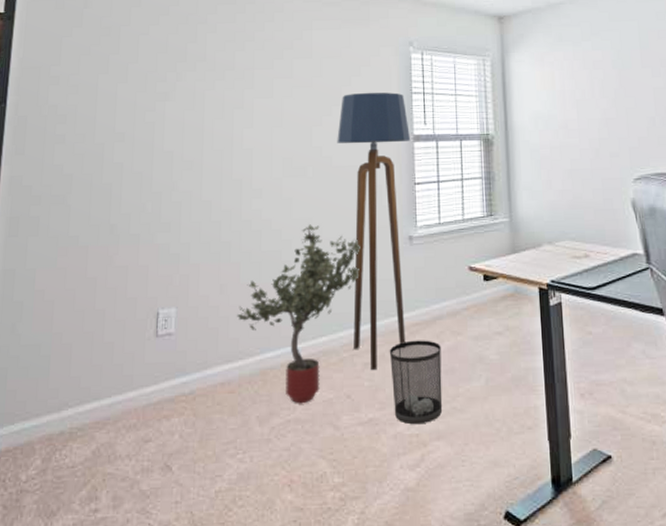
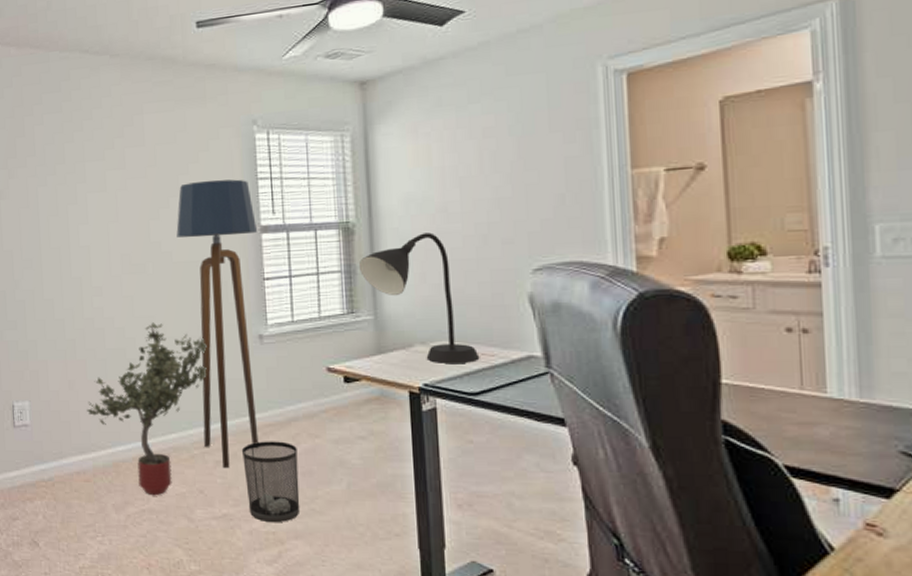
desk lamp: none [497,145,596,262] -> present [360,232,480,365]

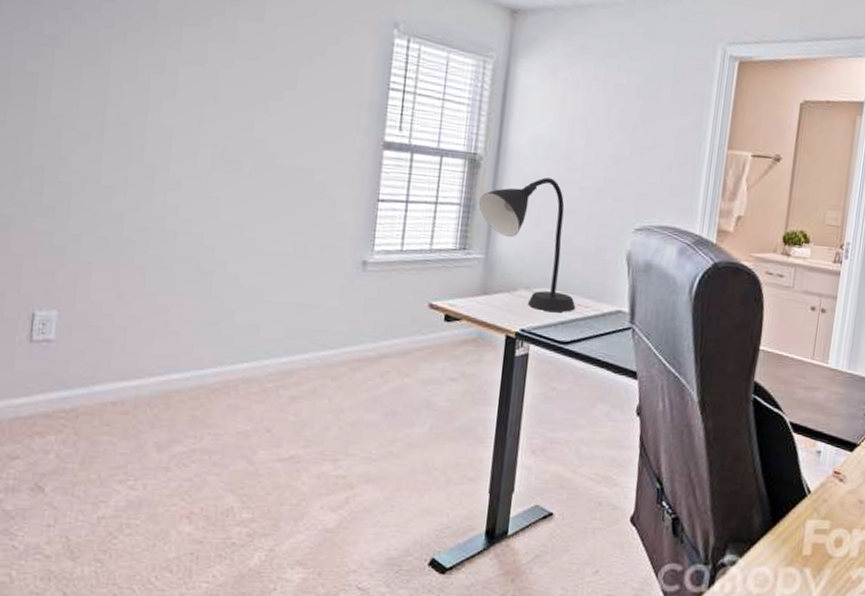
potted tree: present [87,322,208,495] -> none [138,231,302,433]
floor lamp: present [176,179,259,469] -> none [280,77,380,406]
waste bin: present [241,441,300,522] -> none [320,377,384,465]

